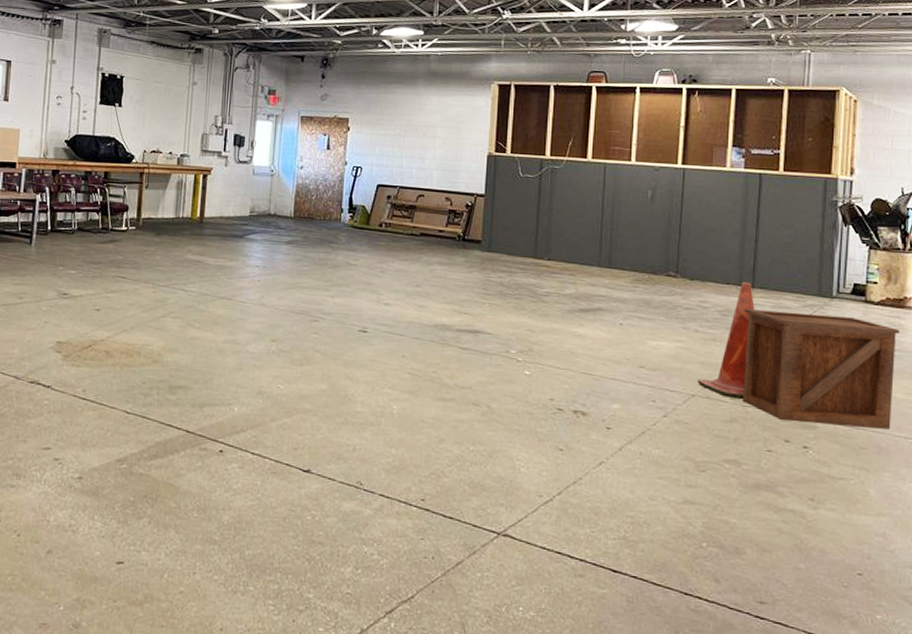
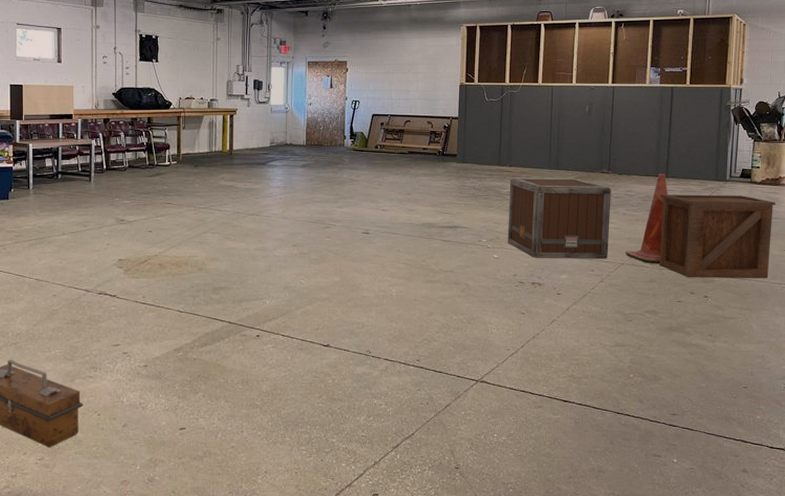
shipping crate: none [542,275,680,388] -> present [507,178,611,259]

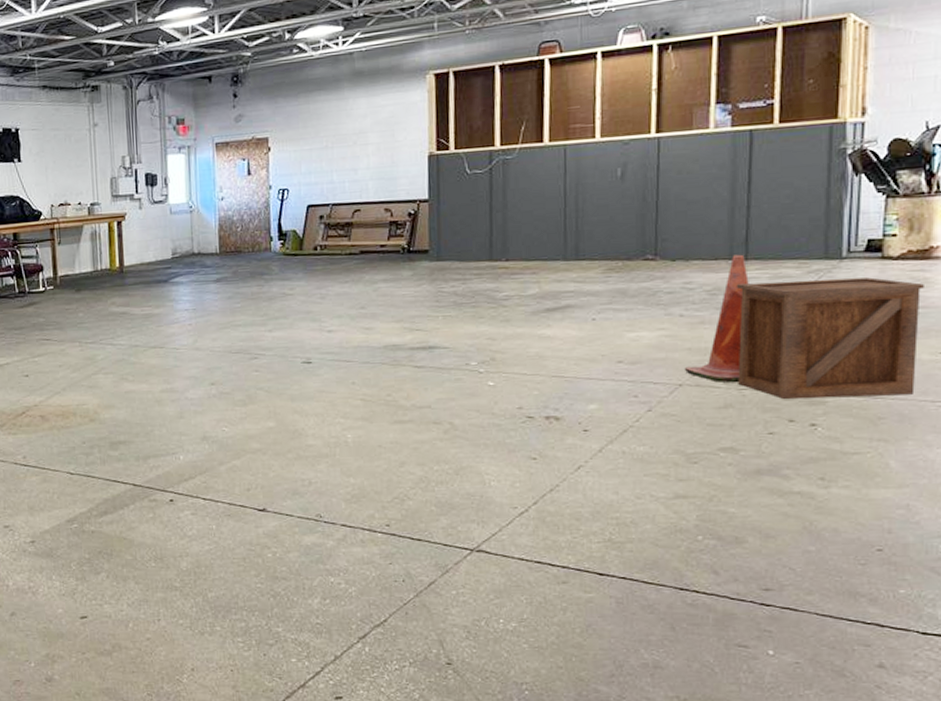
shipping crate: present [507,178,611,259] -> none [506,270,661,383]

